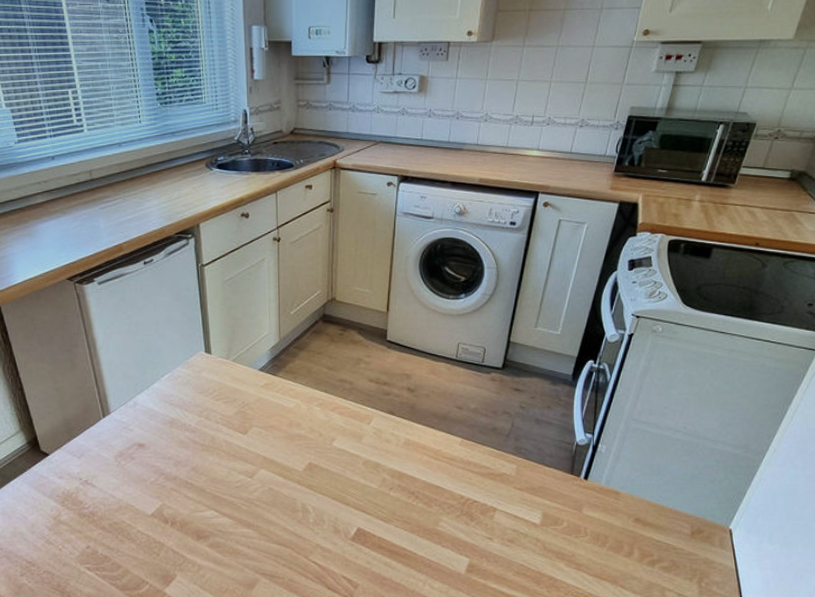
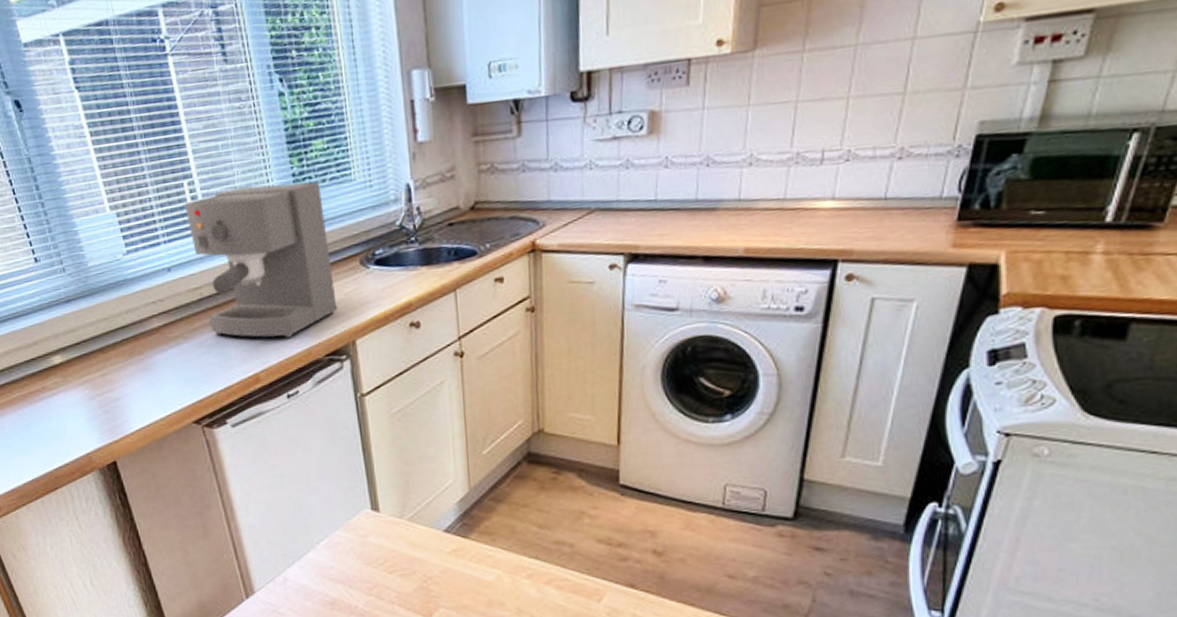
coffee maker: none [68,99,187,218] -> present [184,181,338,338]

